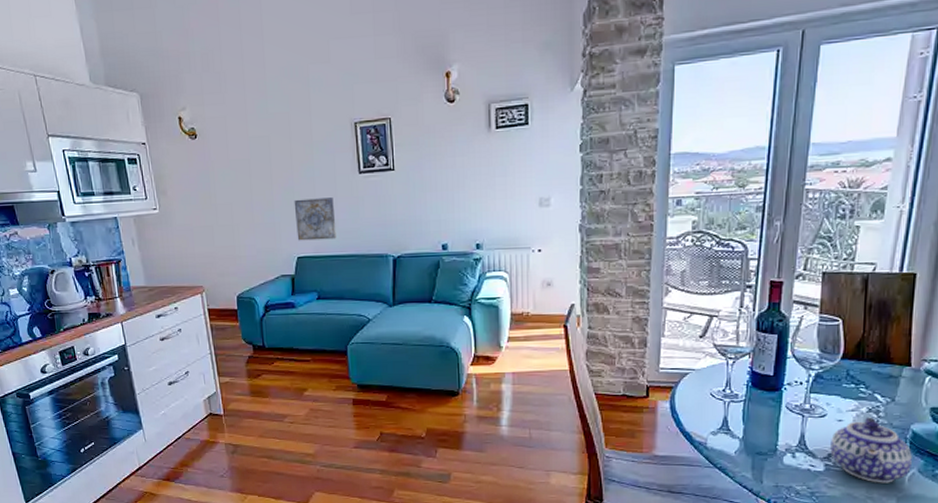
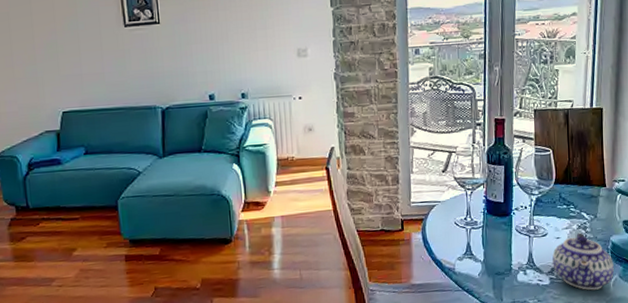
wall art: present [294,197,337,241] -> none [57,51,103,95]

